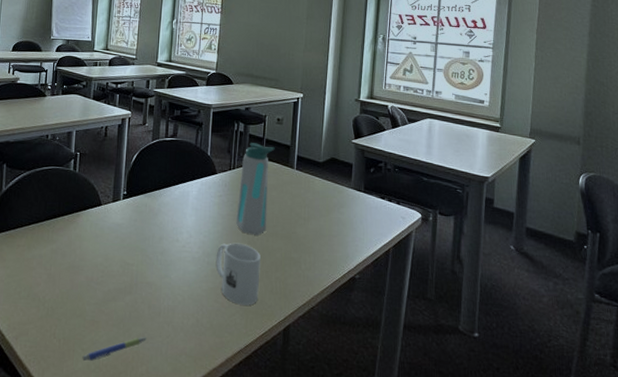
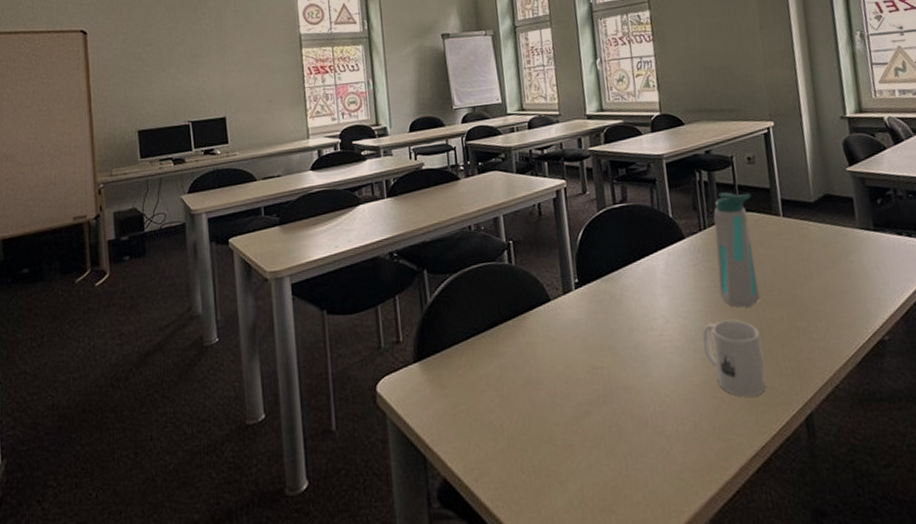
pen: present [82,337,147,362] -> none [561,455,636,498]

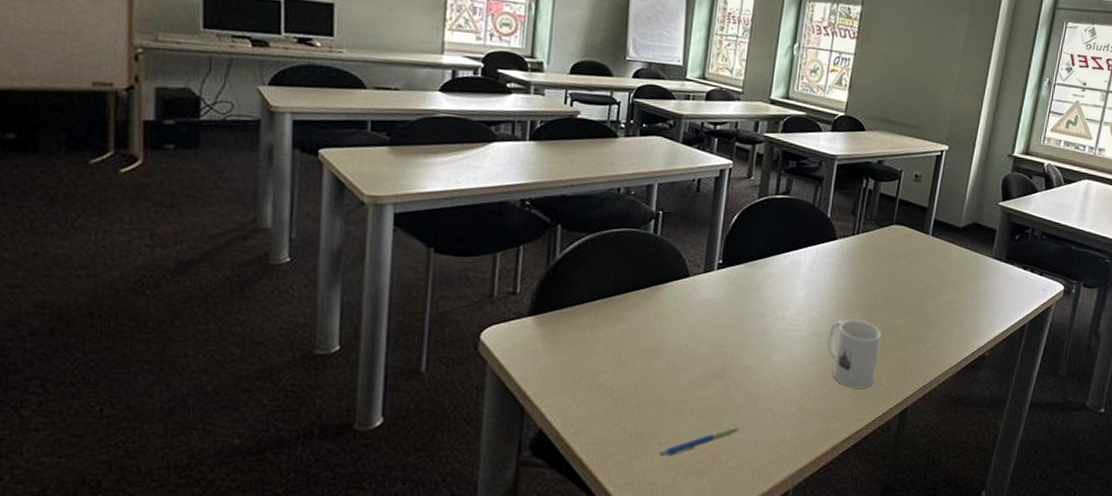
pen: none [561,455,636,498] -> present [659,427,740,457]
water bottle: present [713,192,760,307] -> none [854,203,909,311]

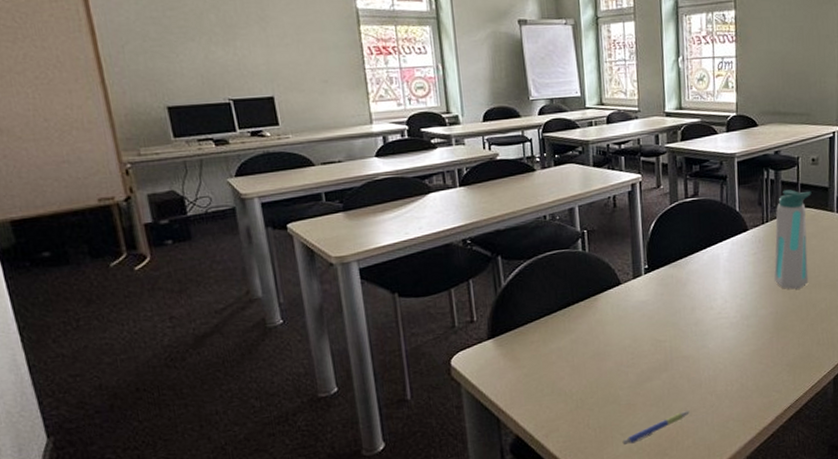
mug: present [827,319,881,388] -> none [756,300,805,362]
water bottle: none [854,203,909,311] -> present [773,189,812,290]

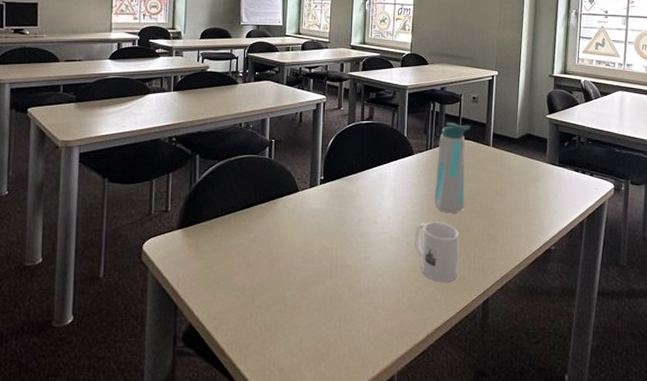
pen: present [622,411,690,446] -> none [284,319,348,346]
mug: none [756,300,805,362] -> present [415,222,459,282]

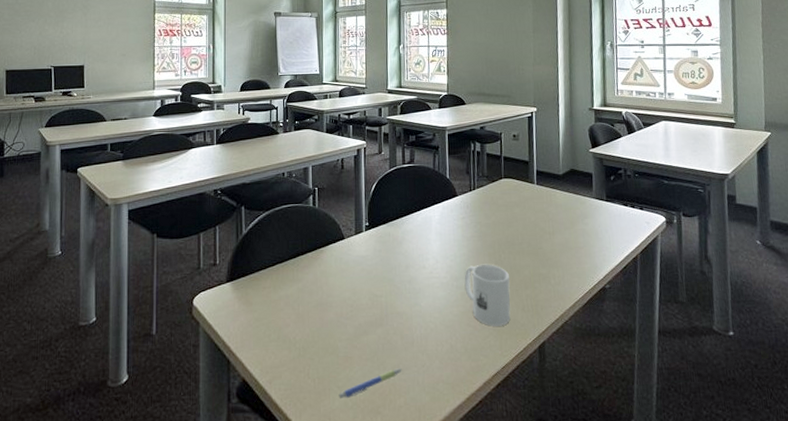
pen: none [284,319,348,346] -> present [339,368,402,399]
water bottle: present [433,122,471,213] -> none [480,161,514,255]

